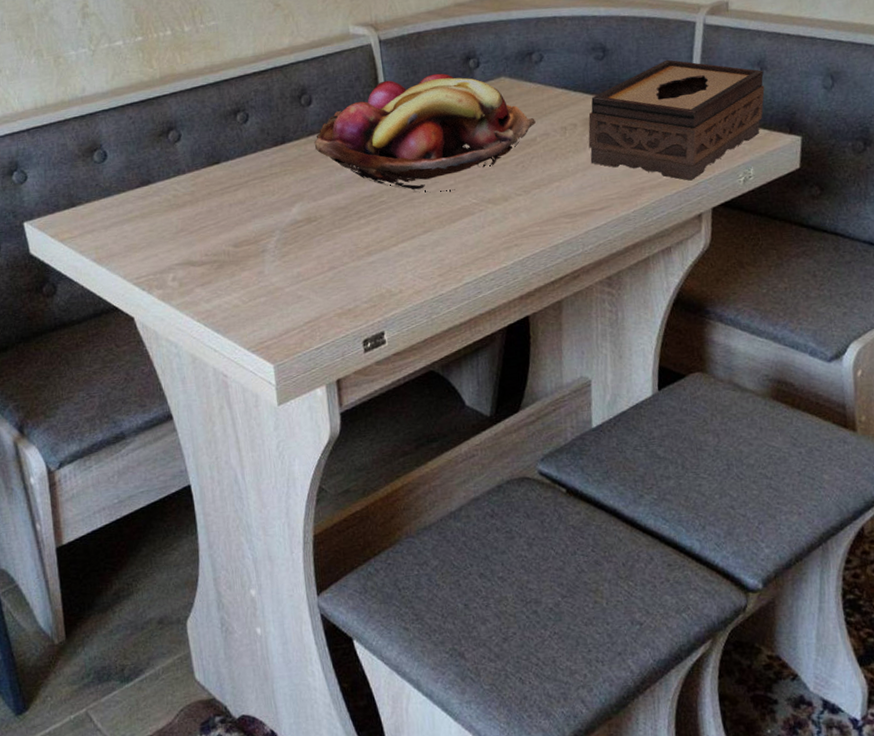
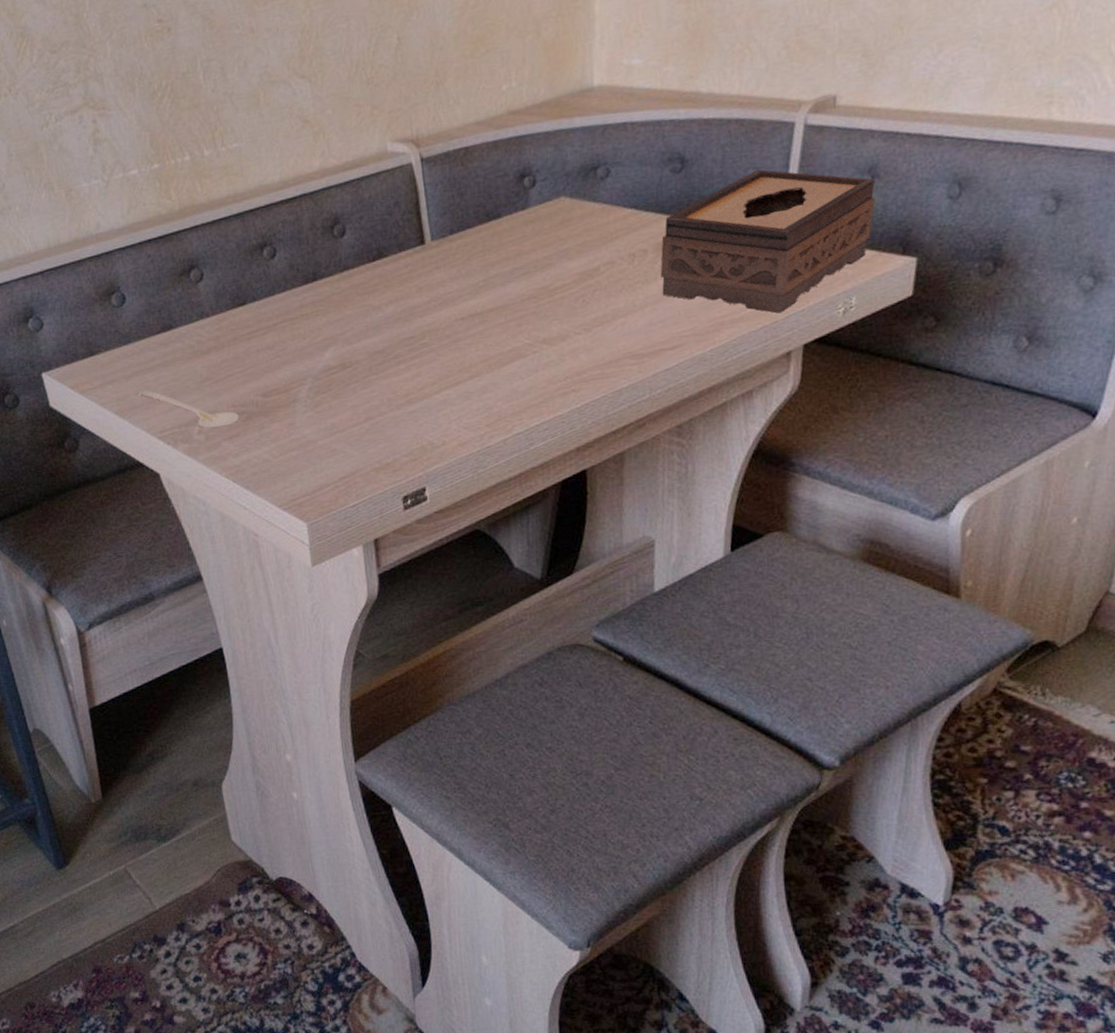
stirrer: none [115,238,211,276] -> present [137,388,239,429]
fruit basket: present [314,73,536,192] -> none [348,195,599,333]

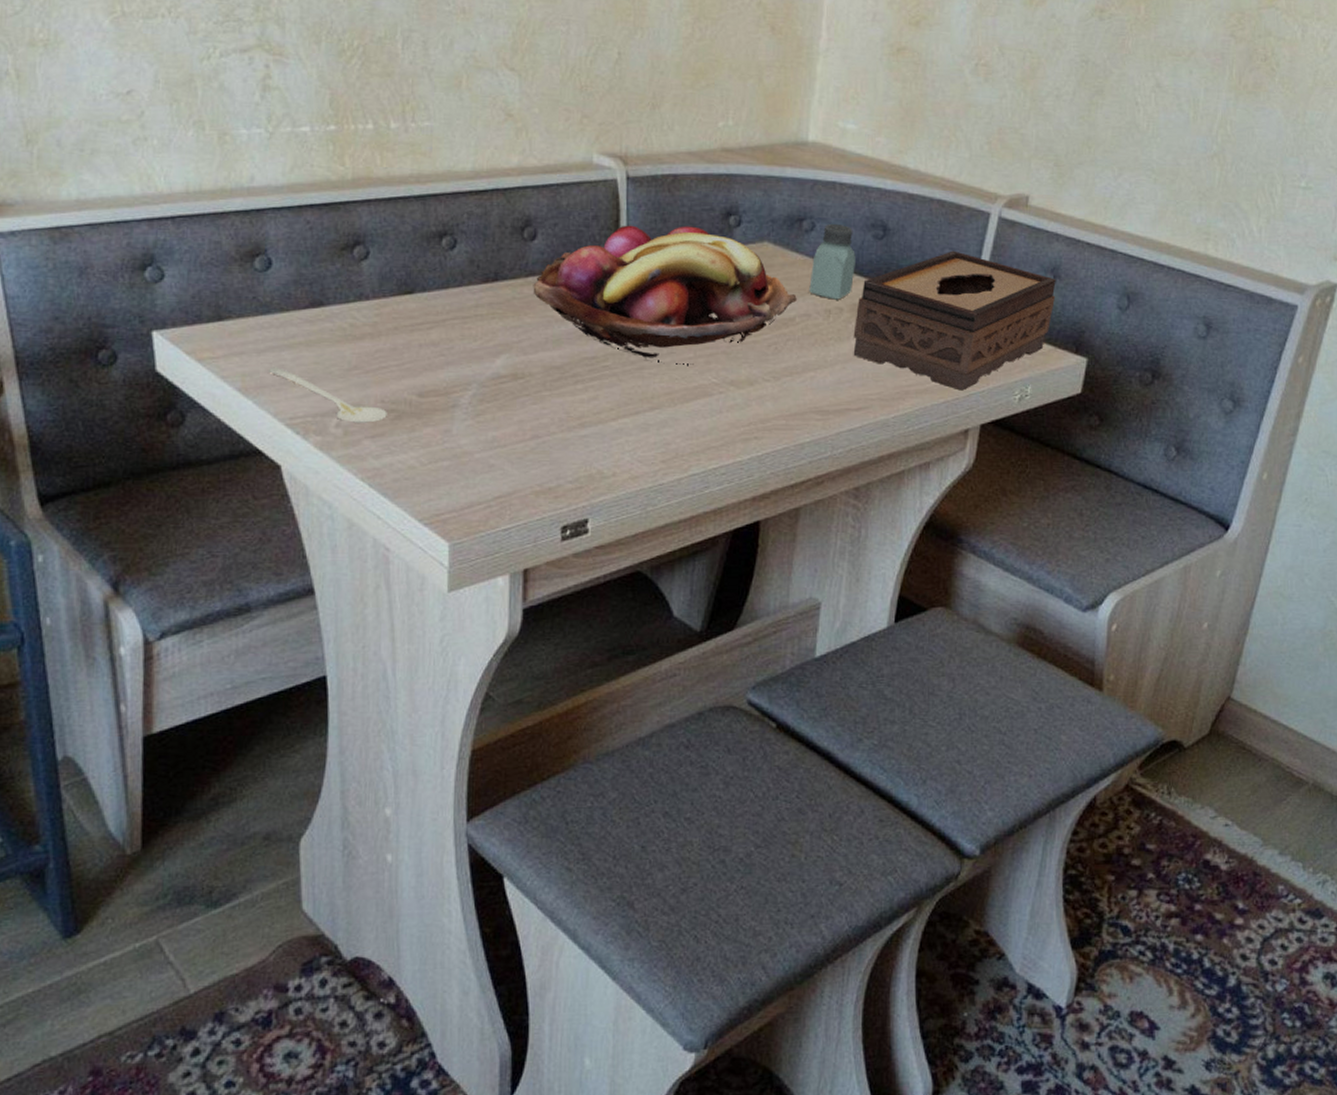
fruit basket: none [348,195,599,333] -> present [533,225,797,365]
saltshaker: none [610,164,656,243] -> present [809,223,856,300]

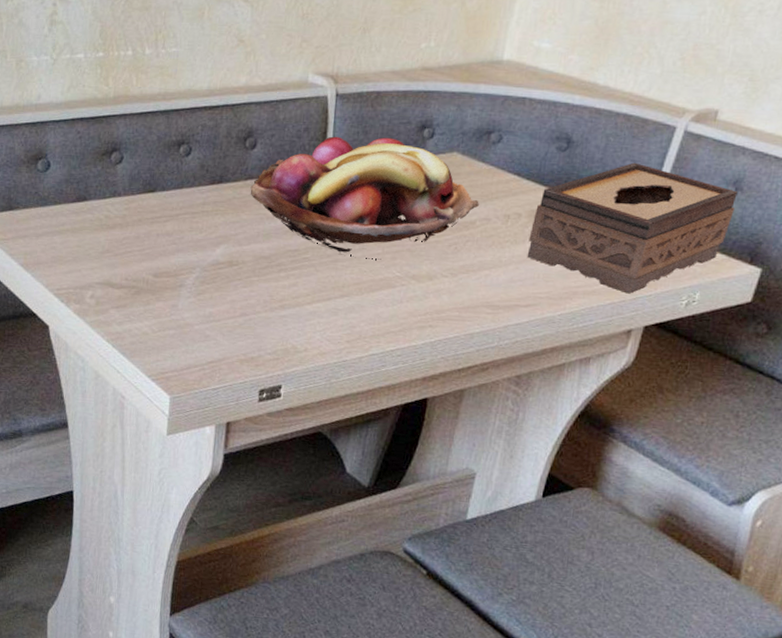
stirrer: present [269,367,387,424] -> none [44,248,130,297]
saltshaker: present [809,223,856,300] -> none [491,136,538,206]

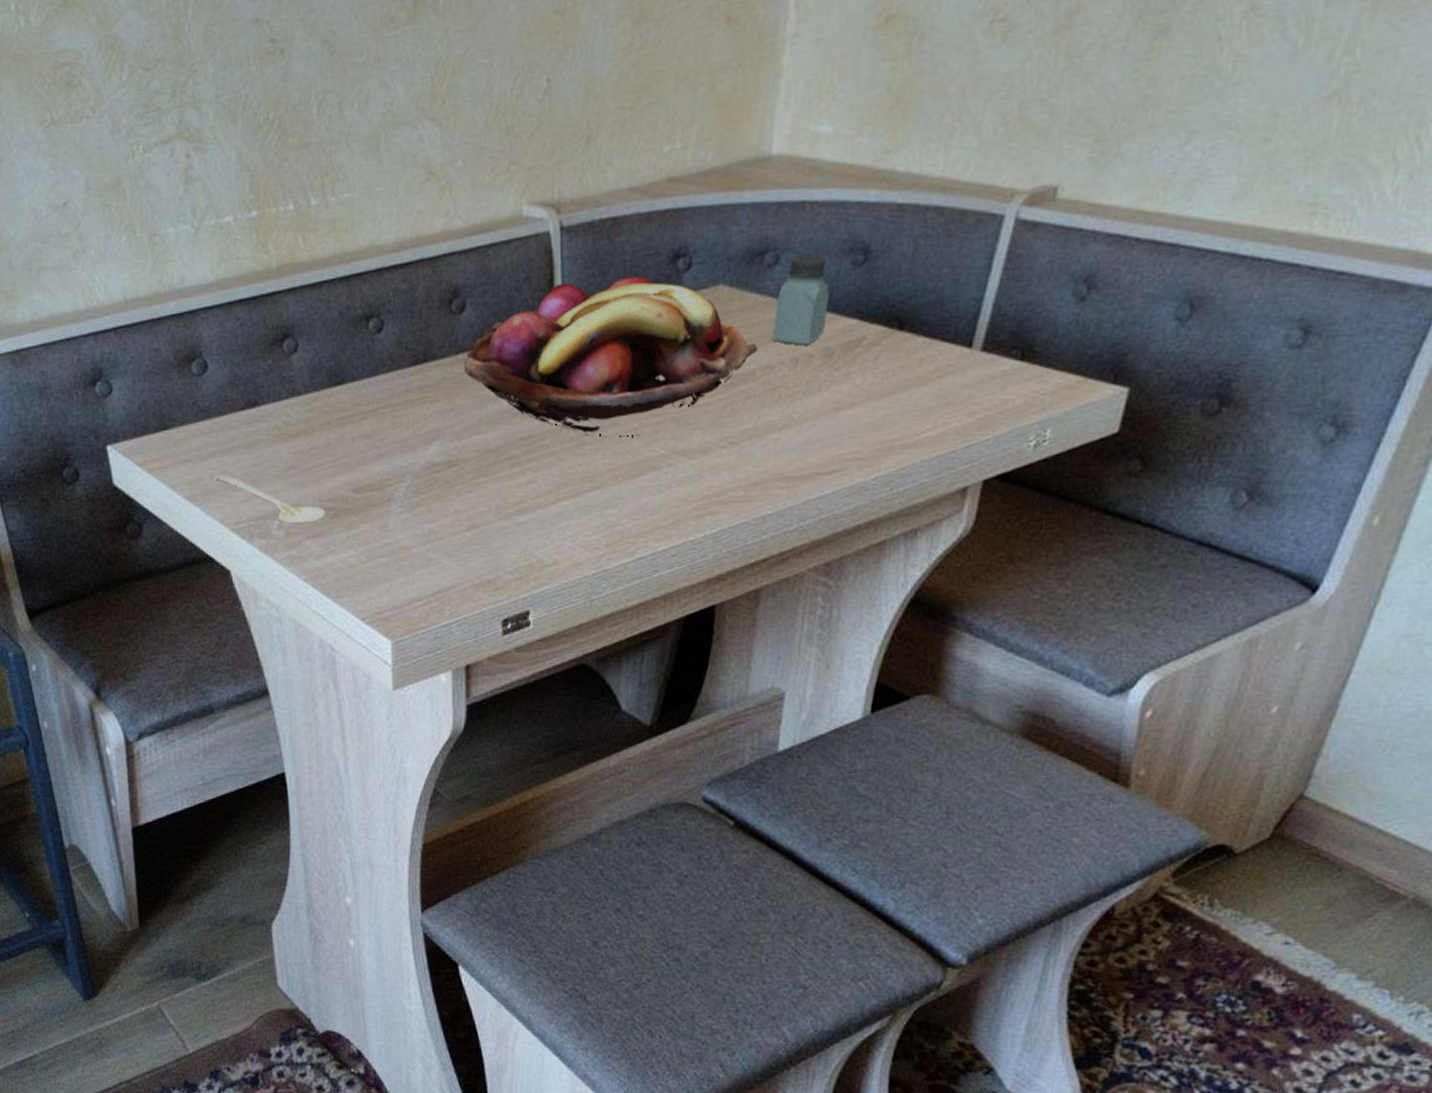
stirrer: none [44,248,130,297] -> present [213,472,325,525]
saltshaker: none [491,136,538,206] -> present [772,252,829,346]
tissue box: present [527,162,738,294] -> none [825,268,1091,442]

